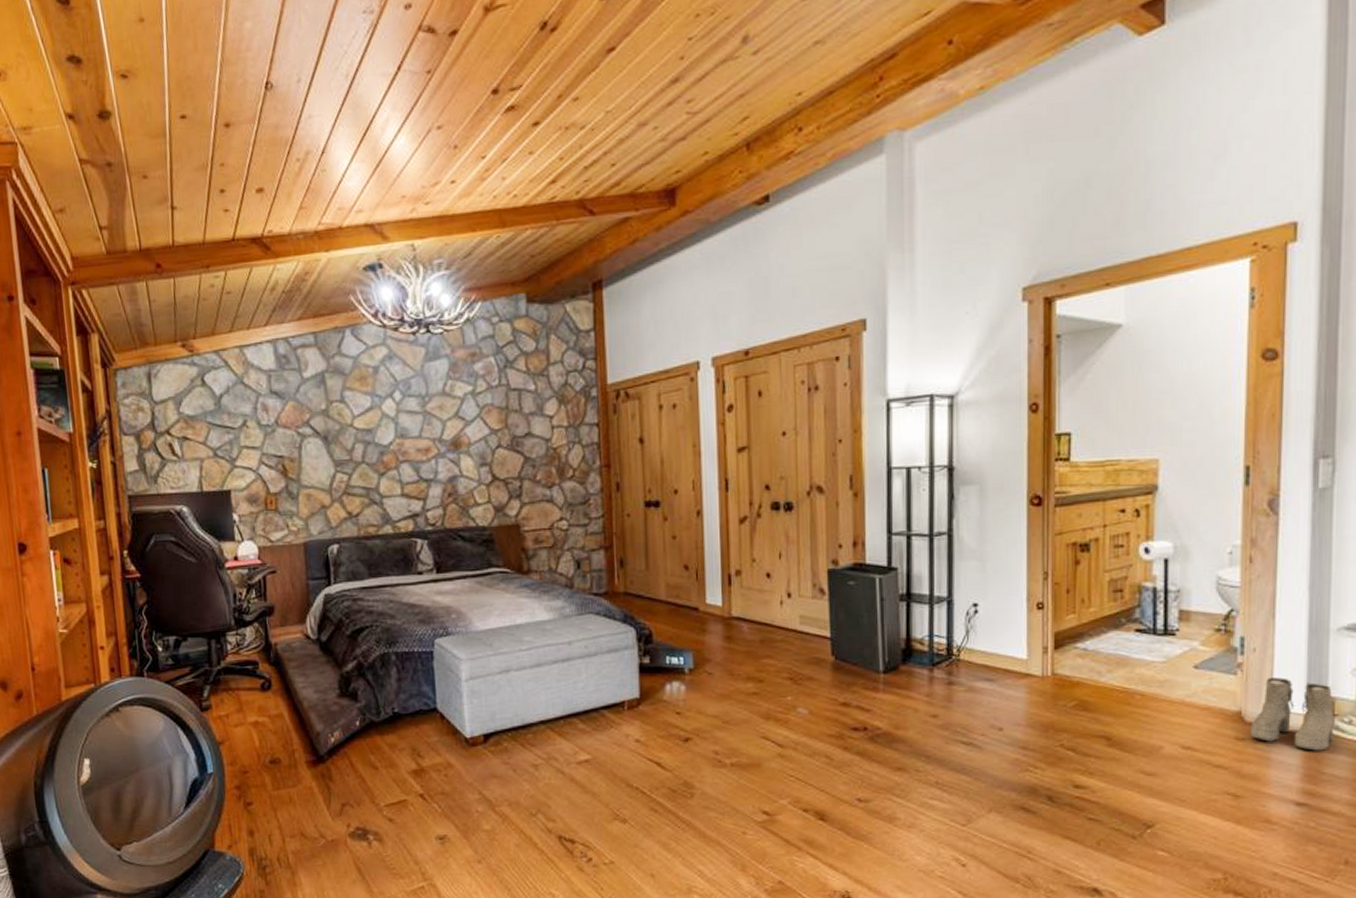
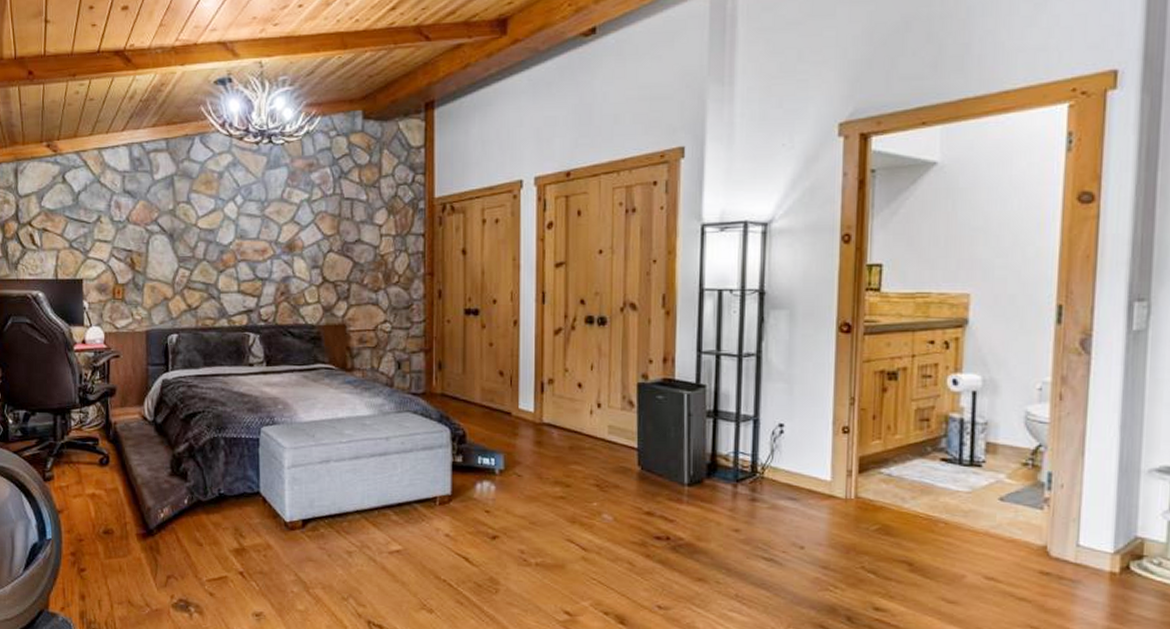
boots: present [1251,678,1336,751] -> none [1056,515,1145,591]

